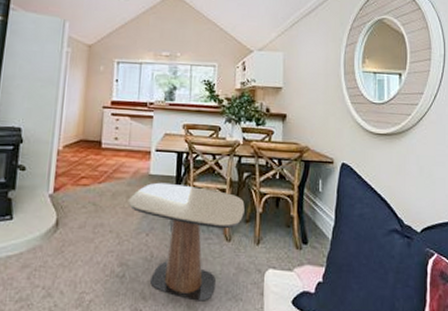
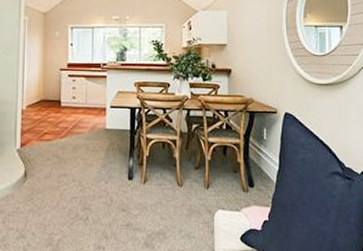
side table: present [128,182,245,301] -> none [87,135,194,239]

